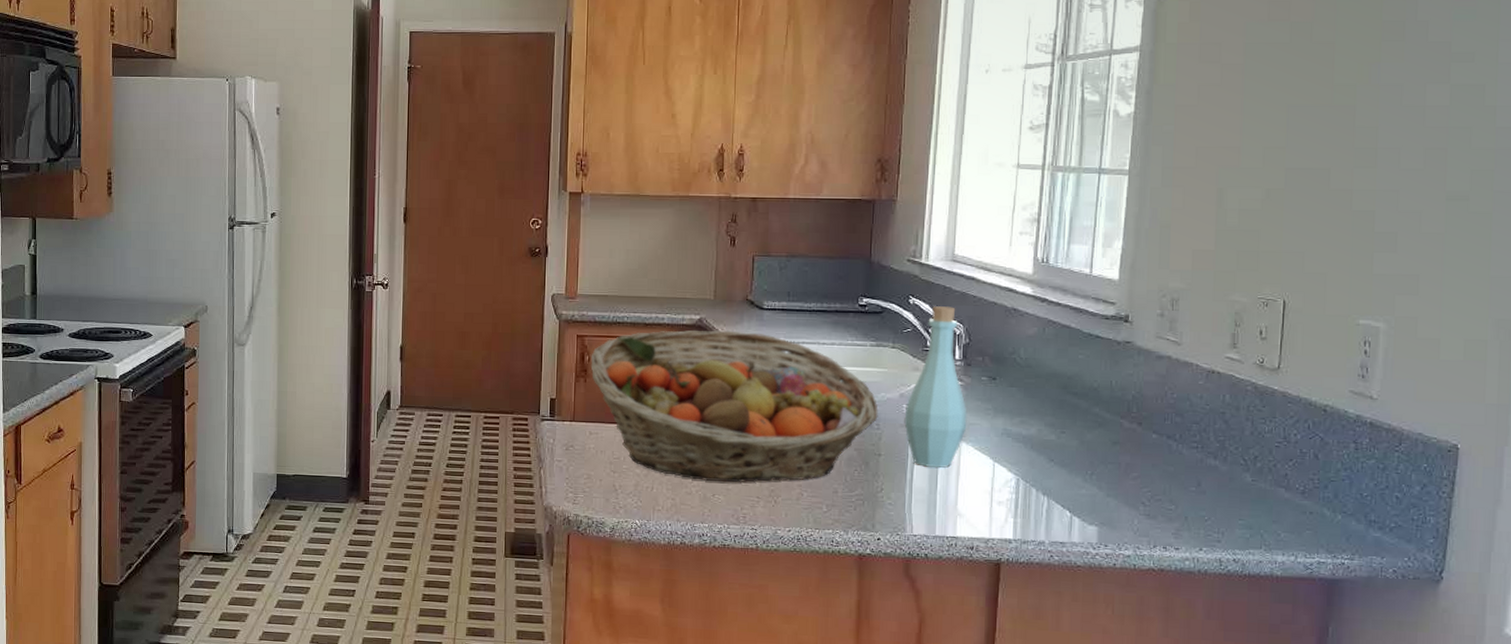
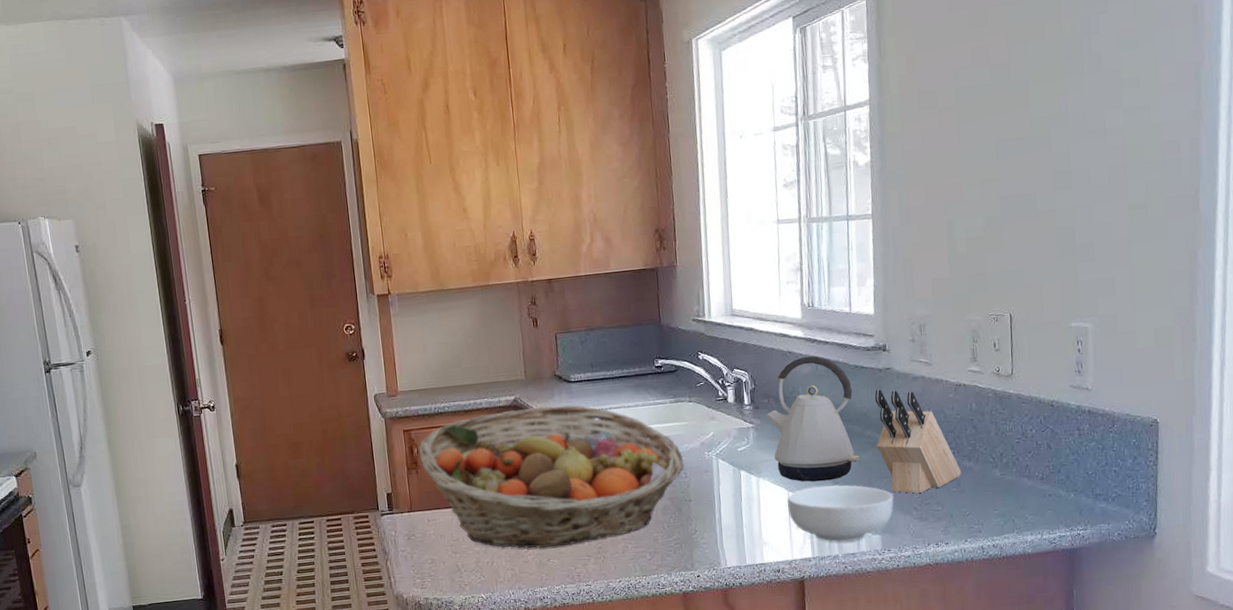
bottle: present [904,306,967,468] -> none [707,357,762,506]
kettle: none [976,316,1083,457] -> present [764,355,860,482]
cereal bowl: none [991,462,1118,529] -> present [787,485,894,543]
knife block: none [1105,363,1204,487] -> present [874,389,962,494]

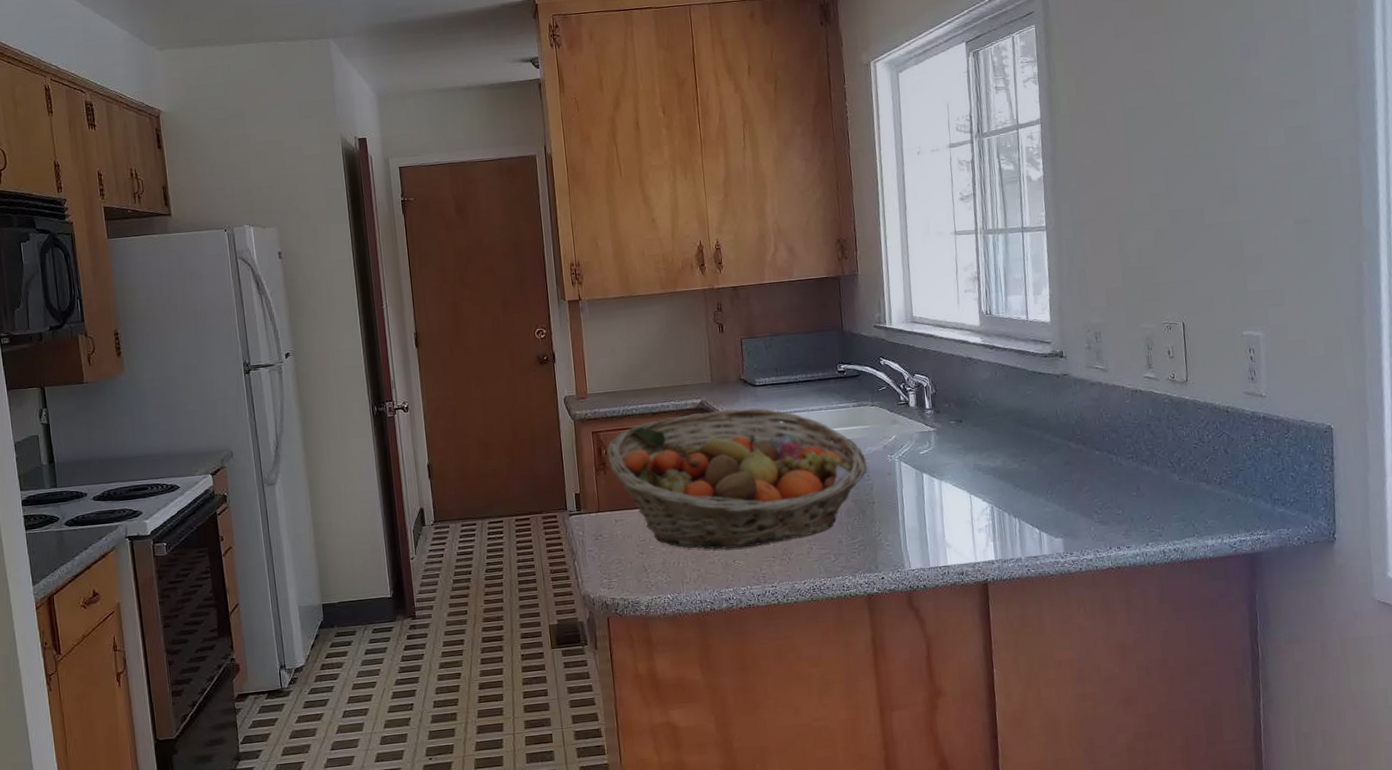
kettle: present [764,355,860,482] -> none [945,361,1040,485]
cereal bowl: present [787,485,894,543] -> none [969,488,1075,545]
knife block: present [874,389,962,494] -> none [1053,394,1141,497]

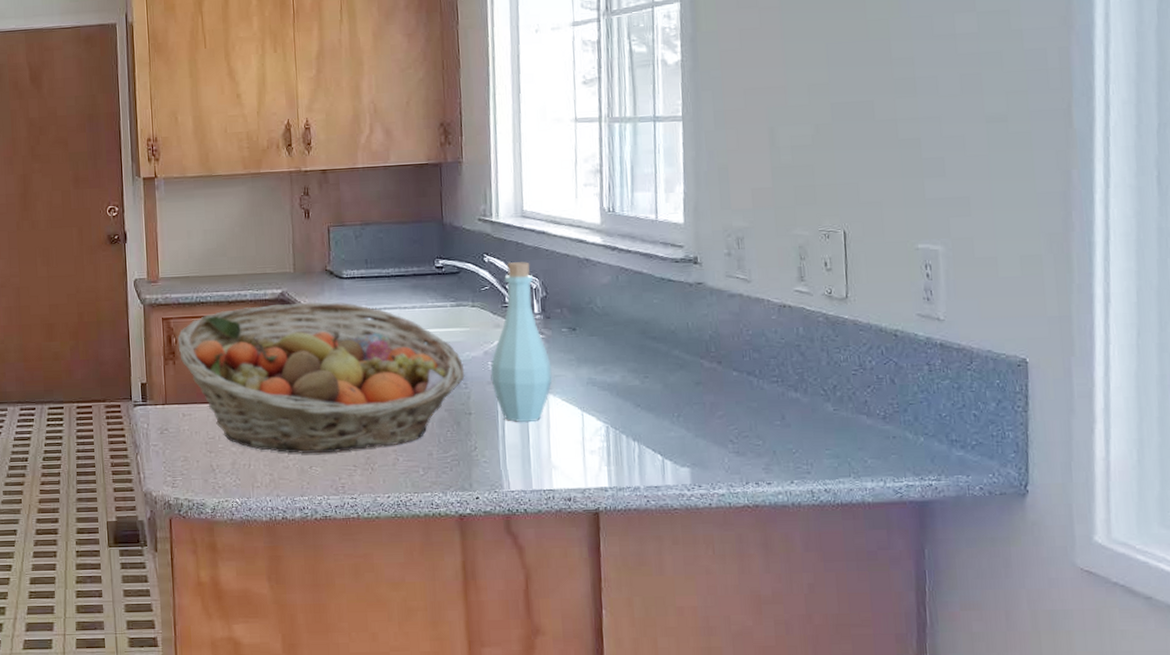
bottle: none [890,363,944,508] -> present [490,262,553,423]

